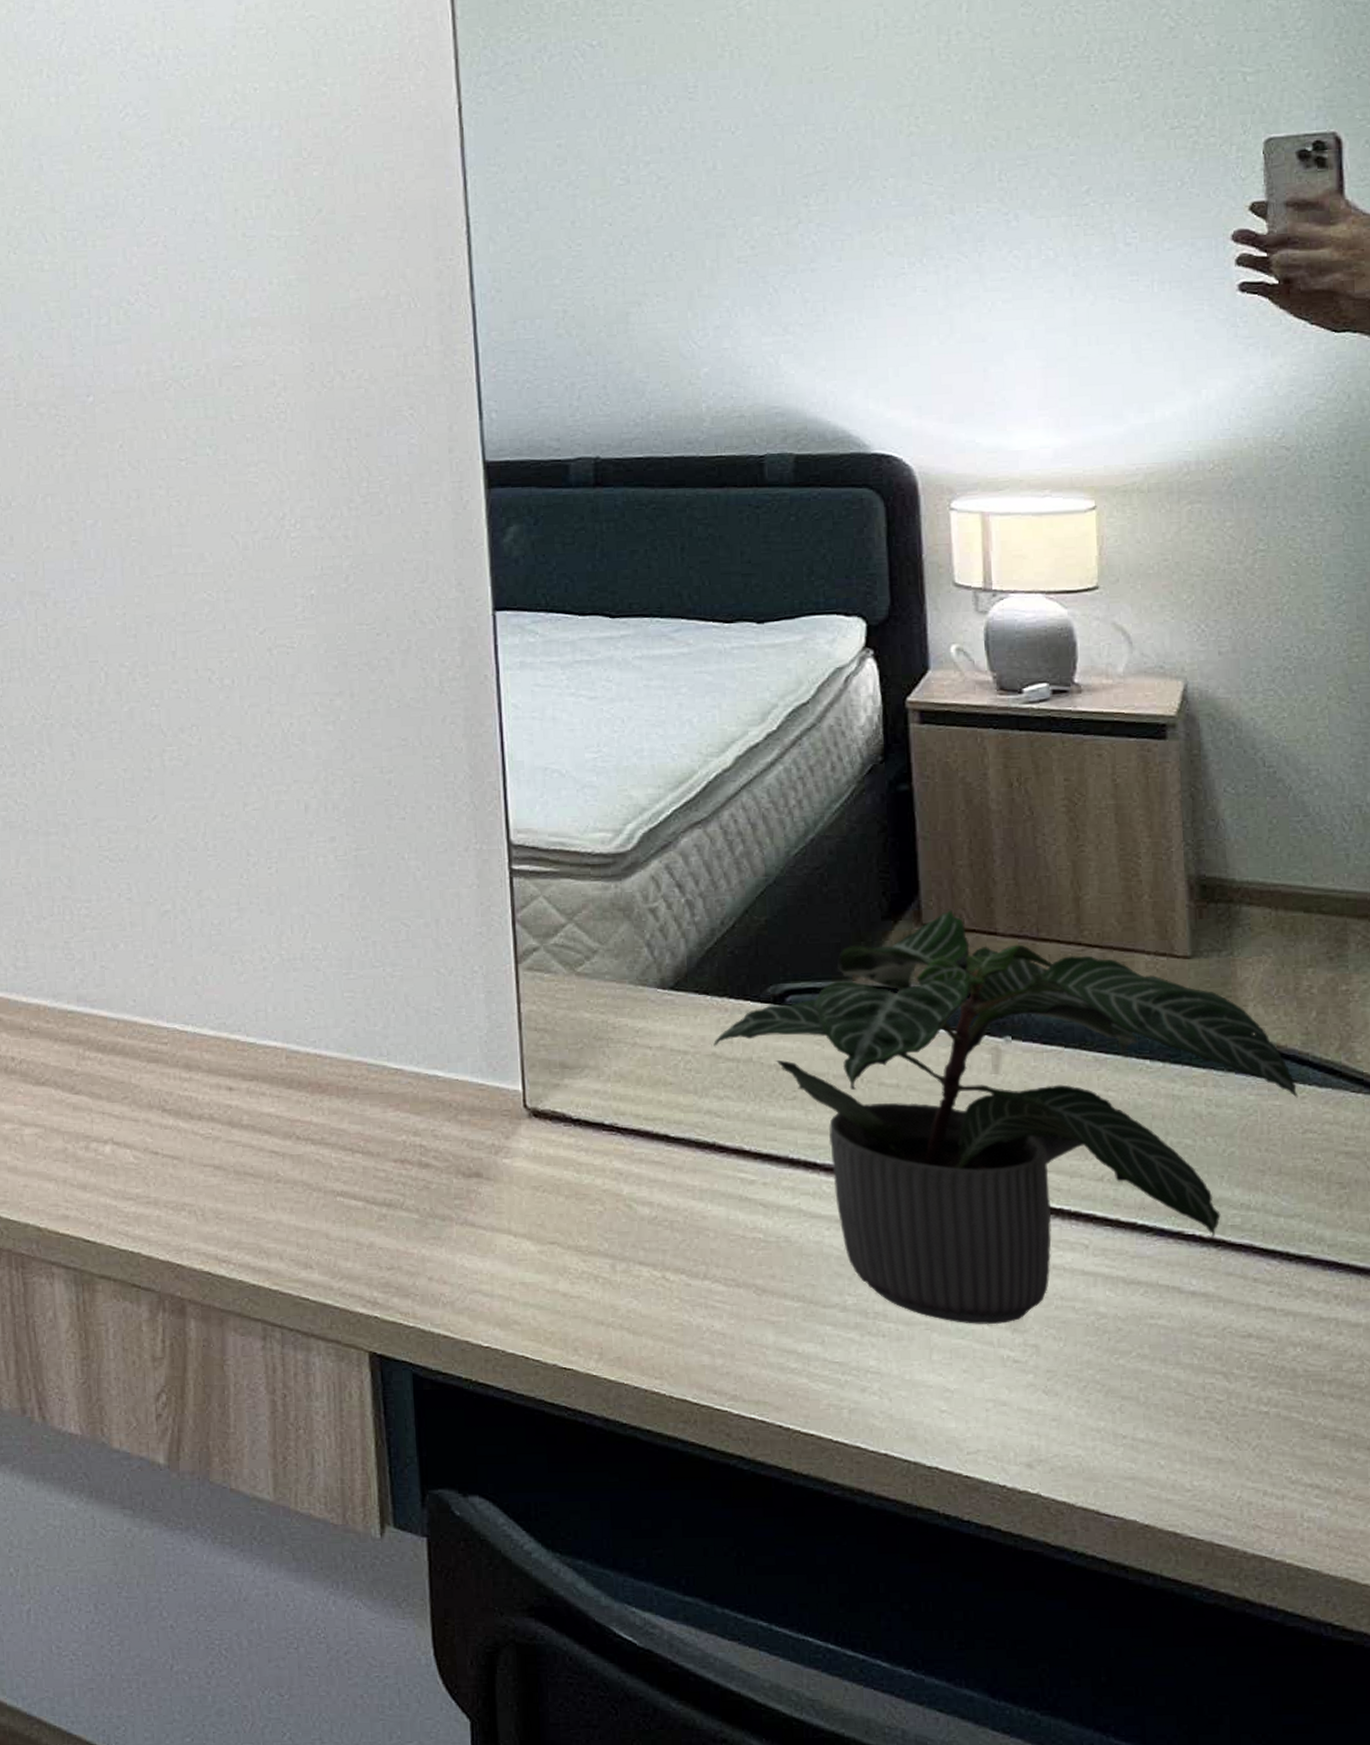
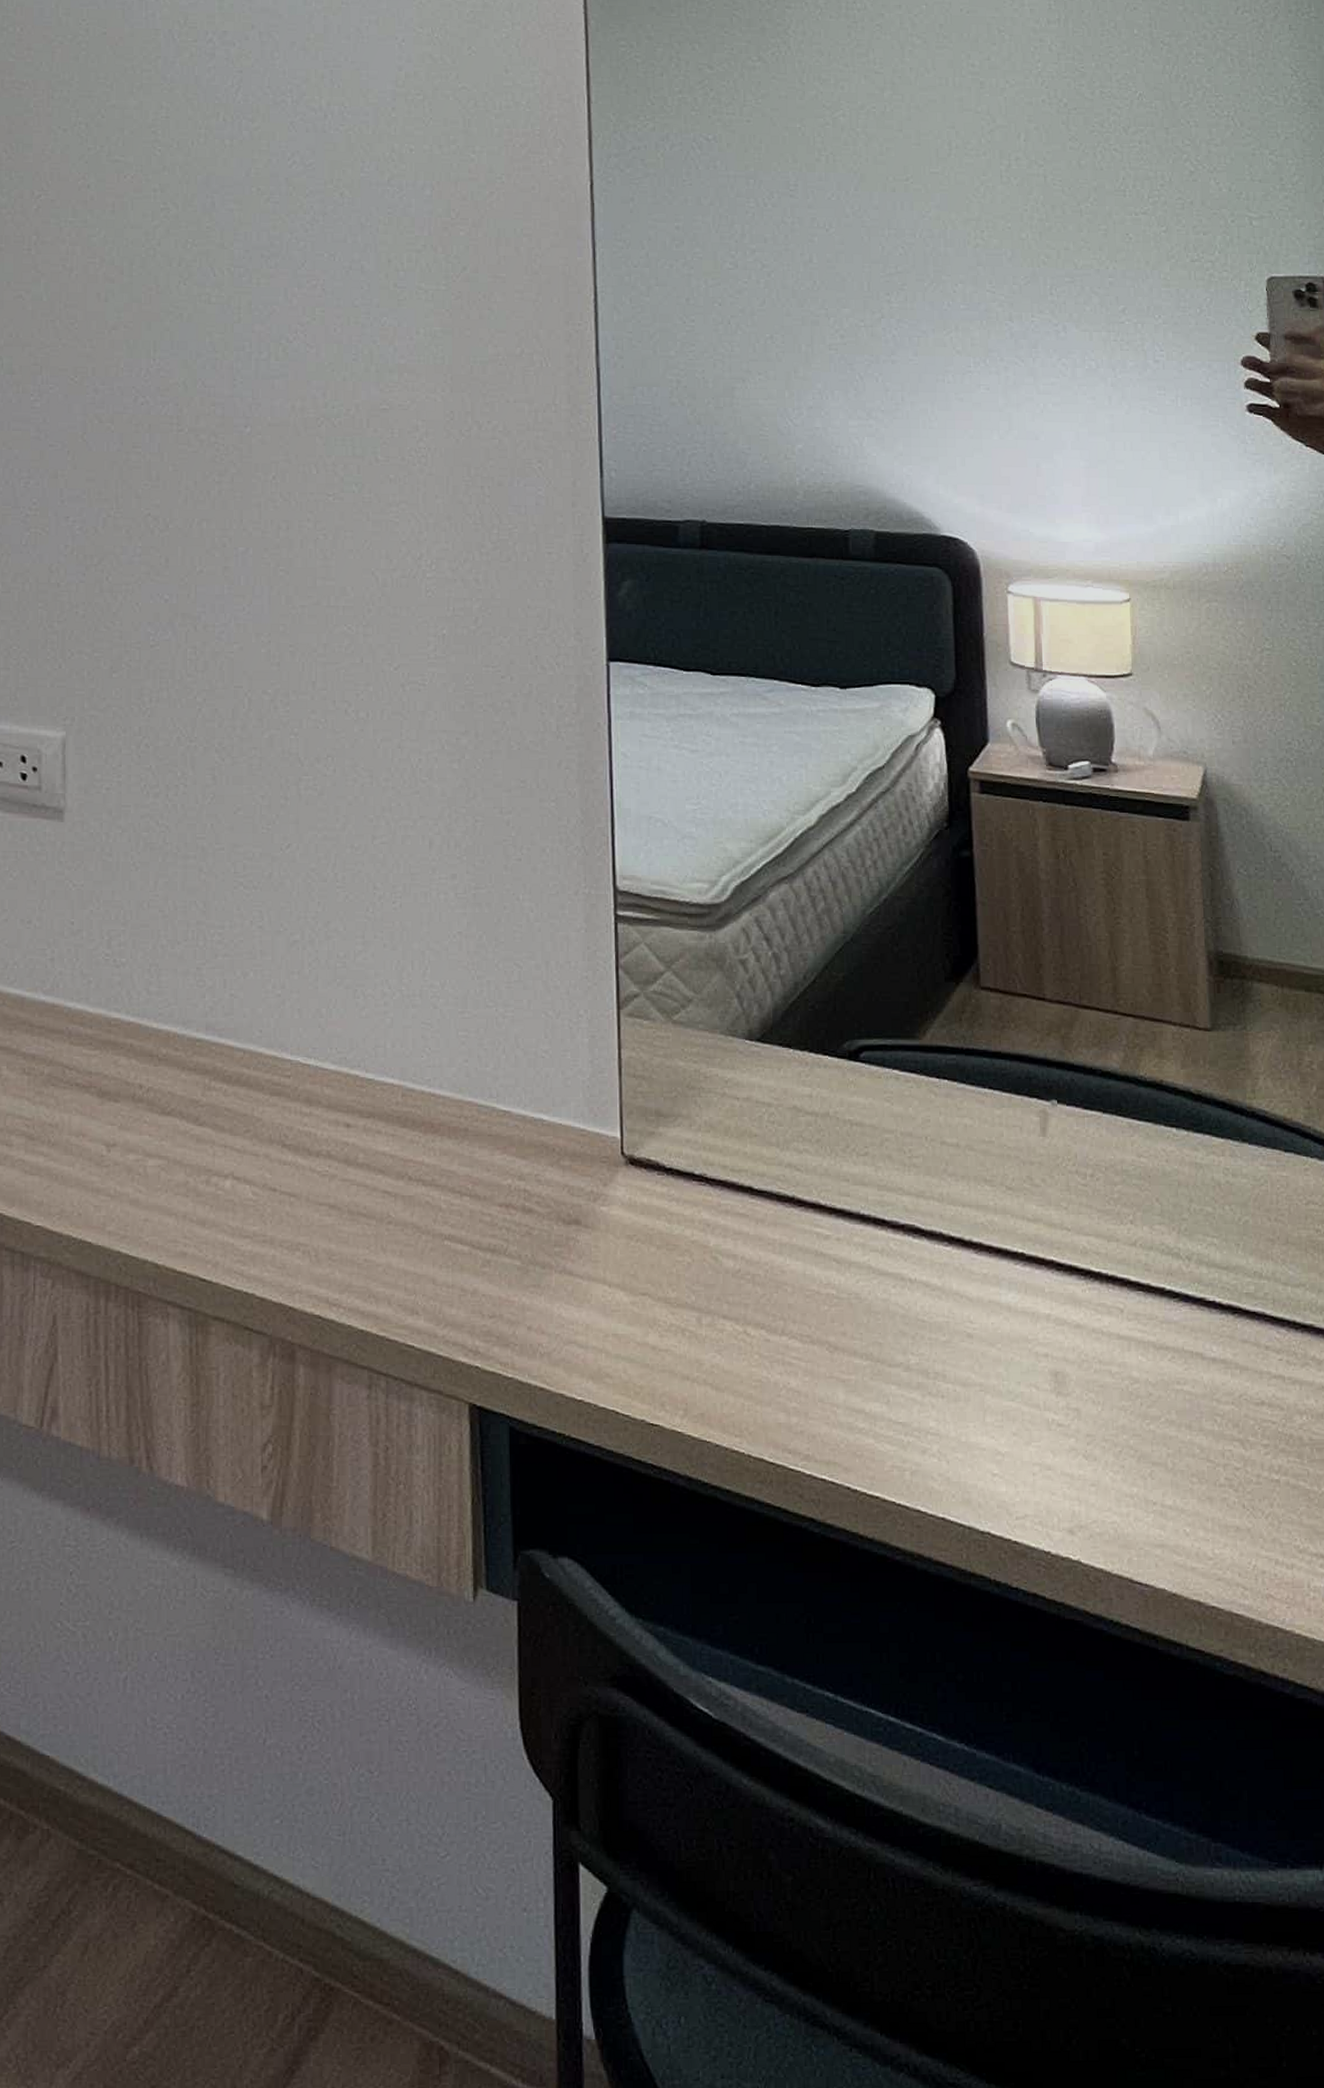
potted plant: present [713,910,1299,1324] -> none [795,974,1302,1387]

